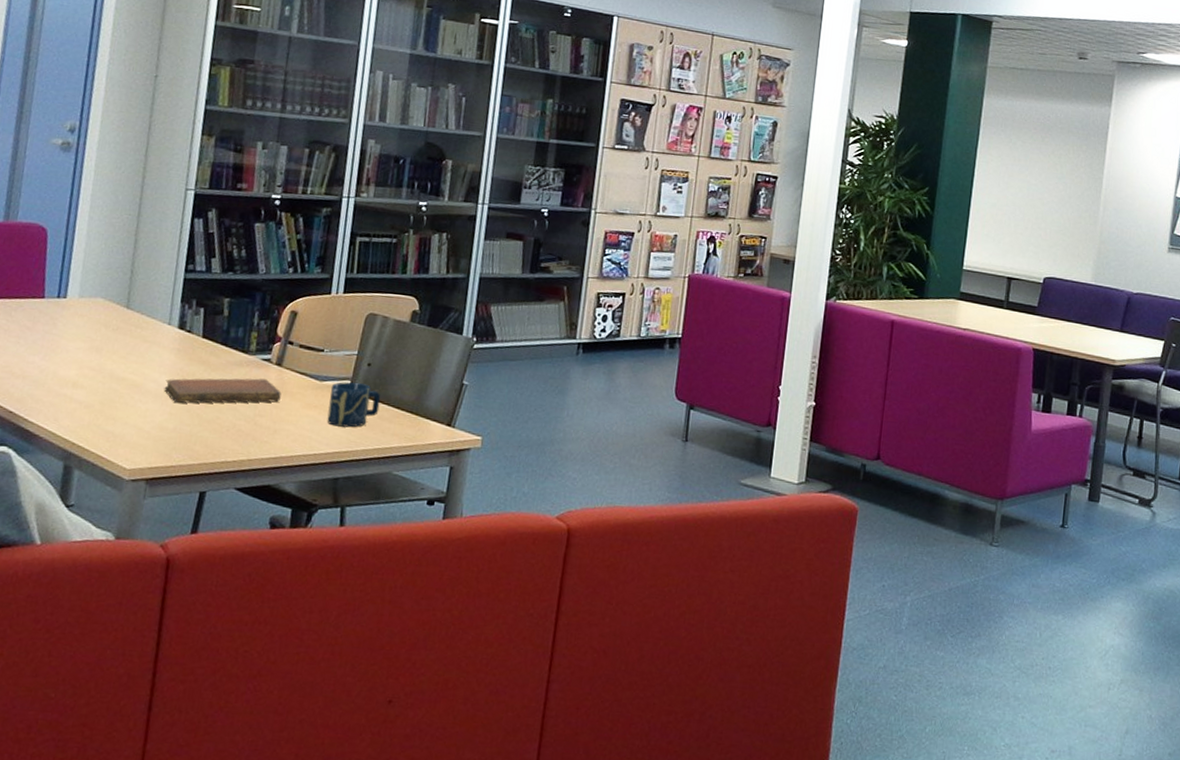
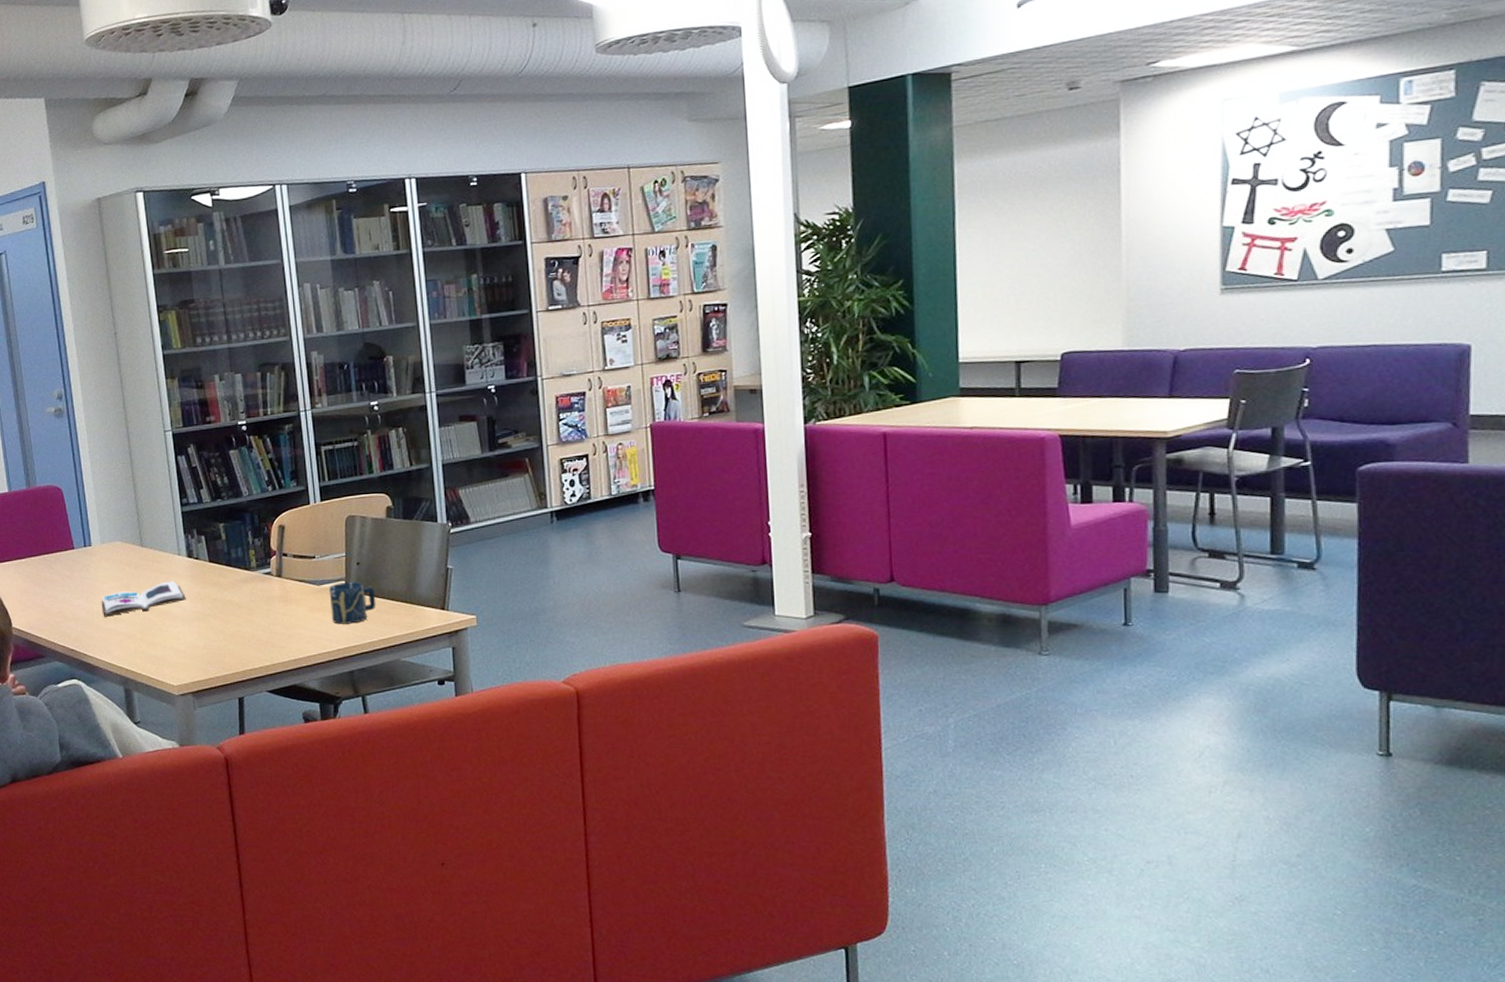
book: none [60,351,166,381] -> present [101,581,186,617]
notebook: present [164,378,281,404] -> none [187,591,288,624]

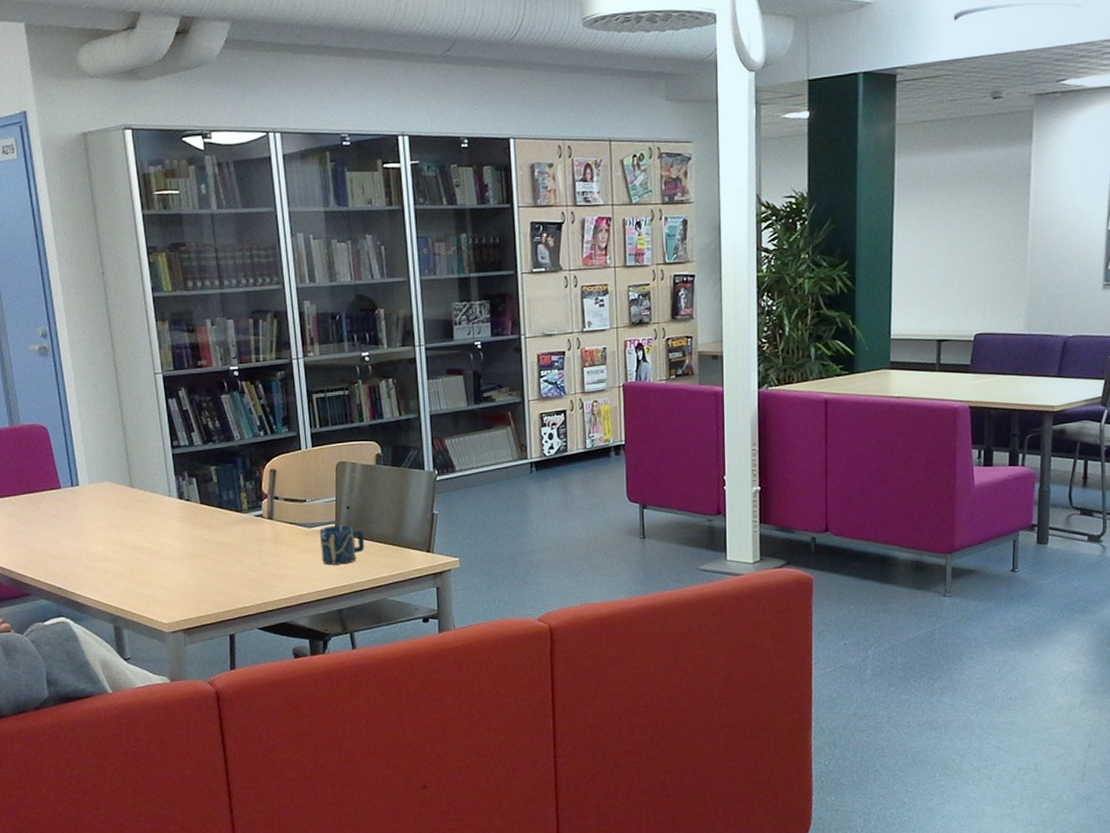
book: present [101,581,186,617] -> none [89,522,177,556]

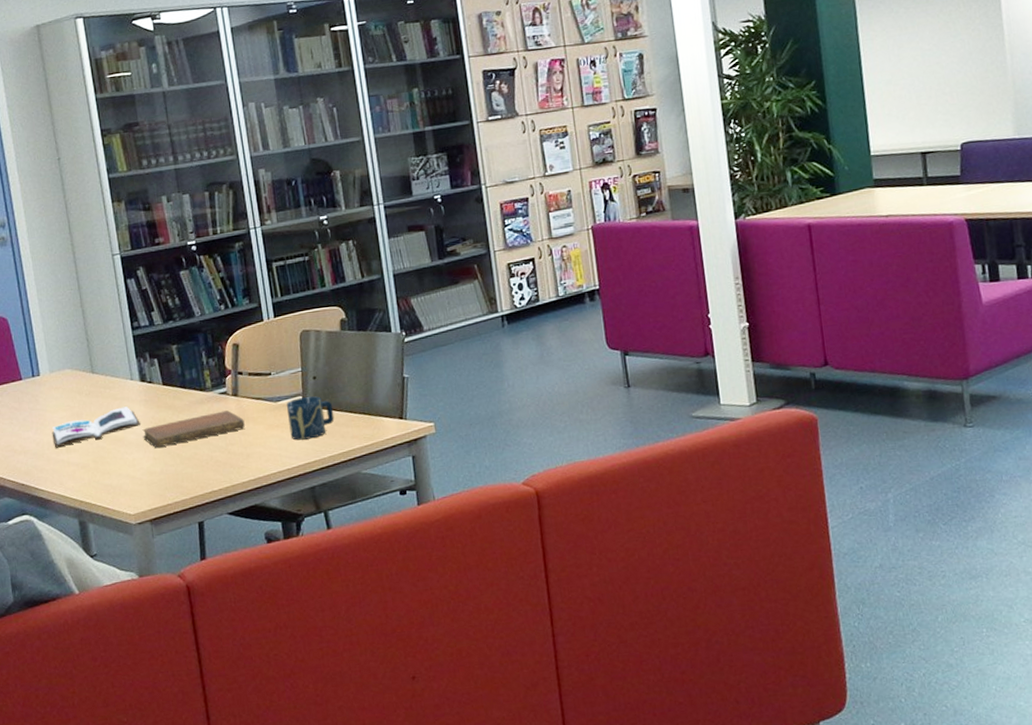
book: none [89,522,177,556] -> present [51,406,141,448]
notebook: none [178,532,279,563] -> present [142,410,245,449]

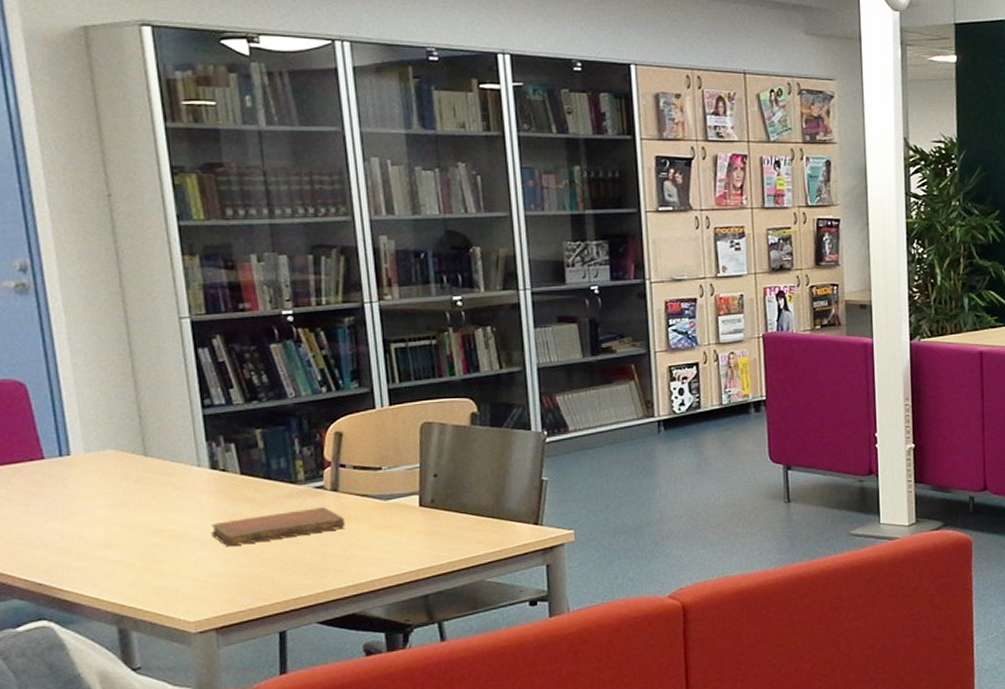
book: present [51,406,141,448] -> none [84,497,208,542]
cup: present [286,396,335,440] -> none [398,496,457,544]

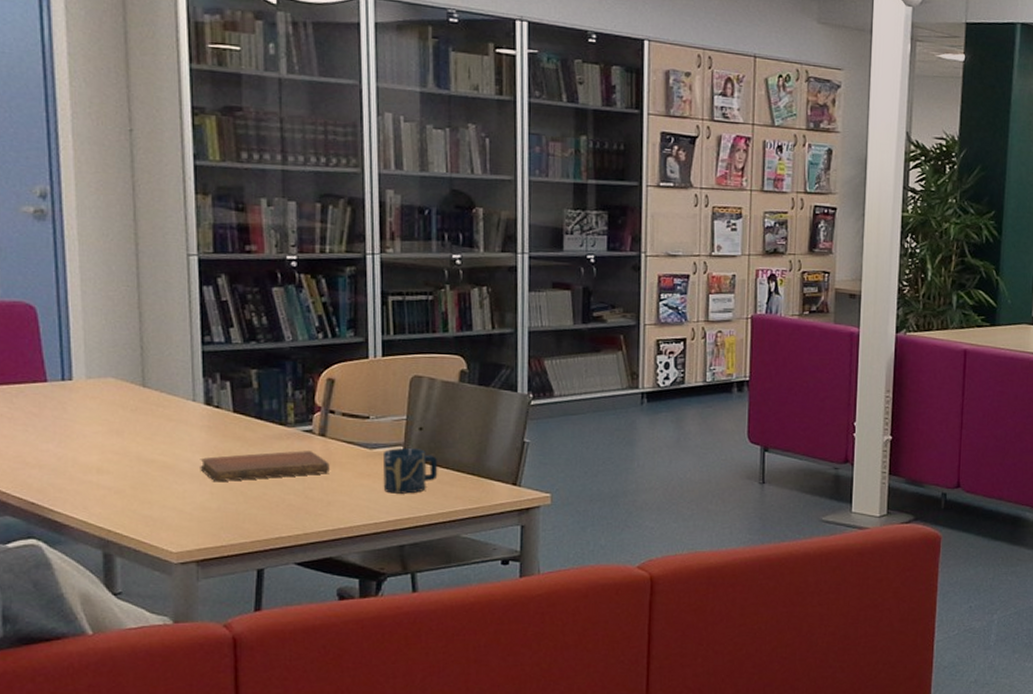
cup: none [398,496,457,544] -> present [382,448,438,494]

